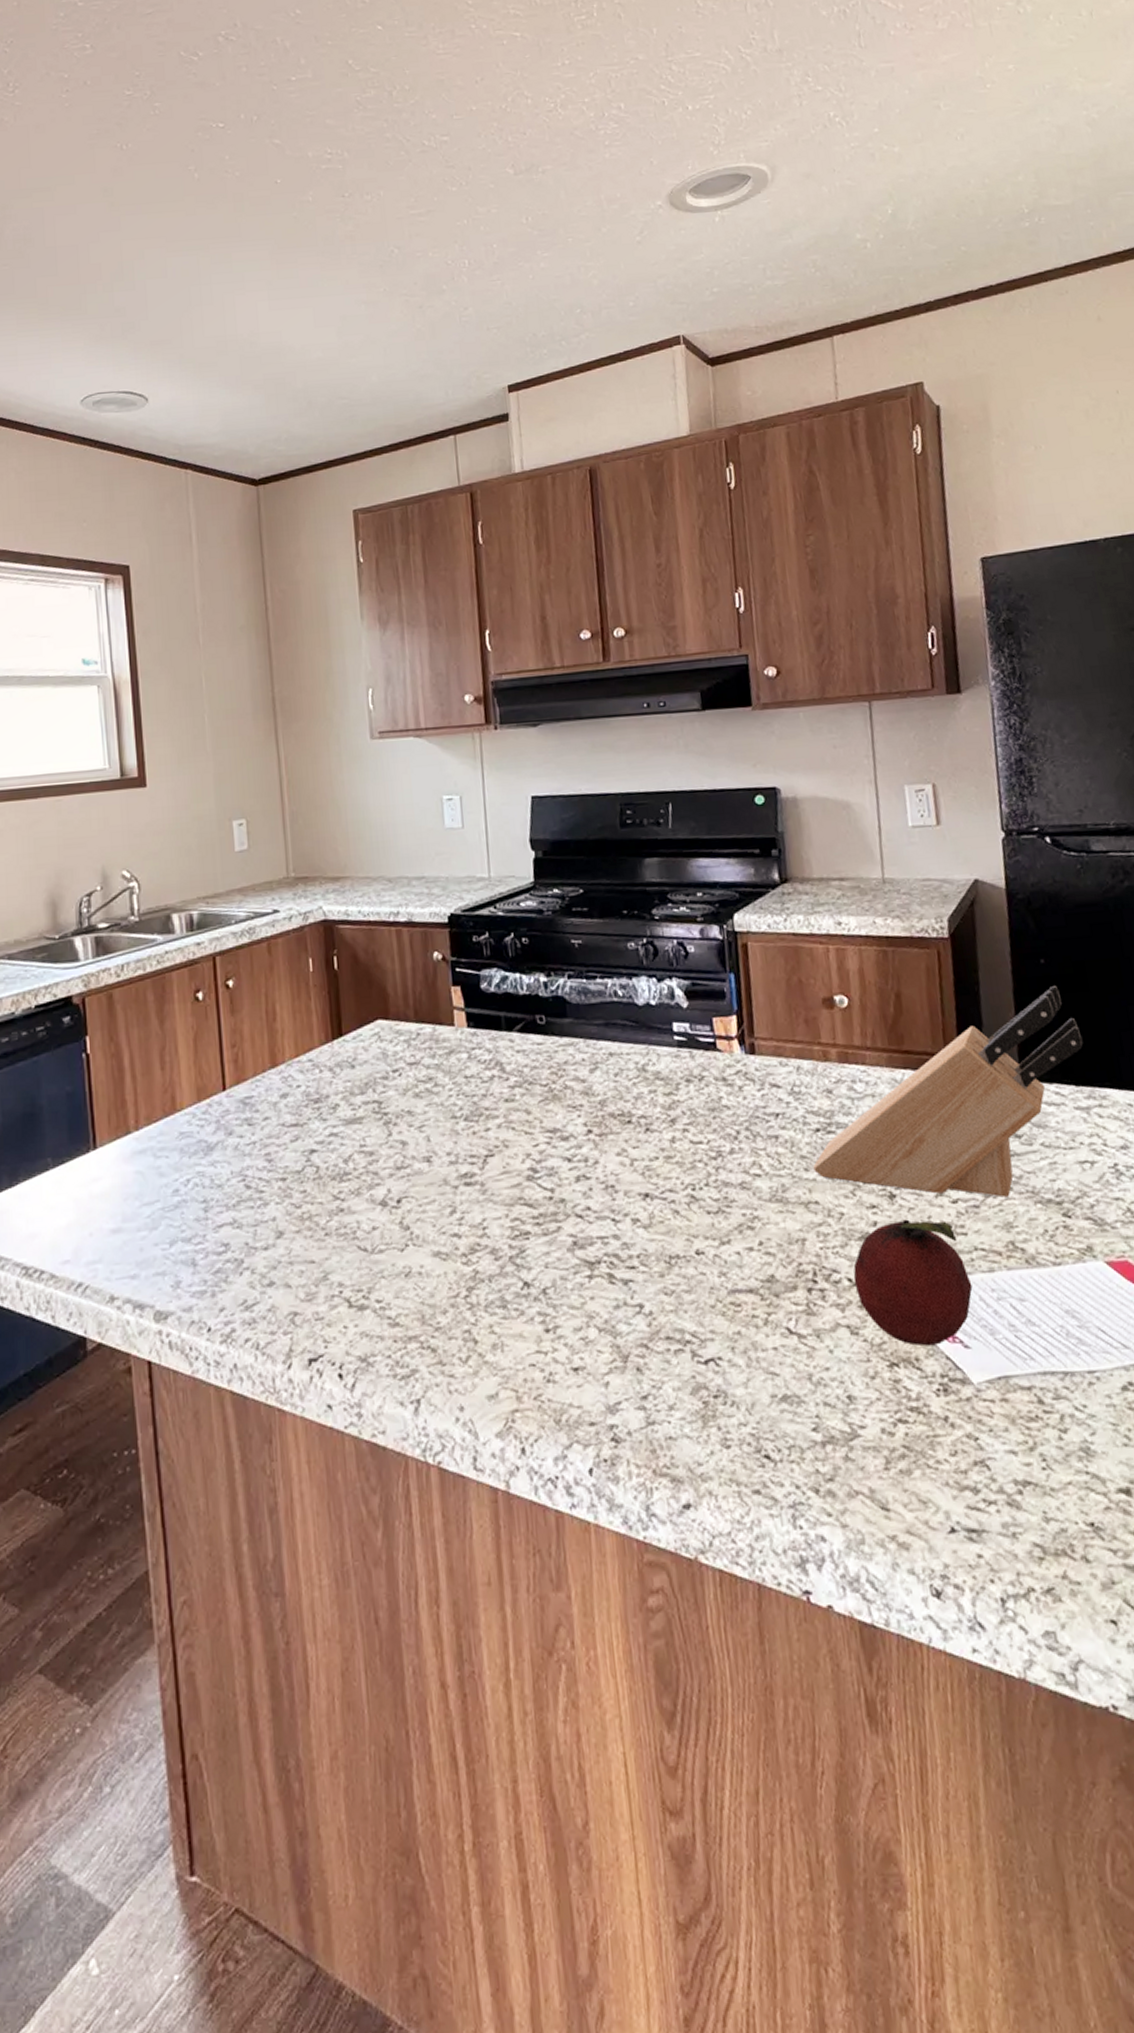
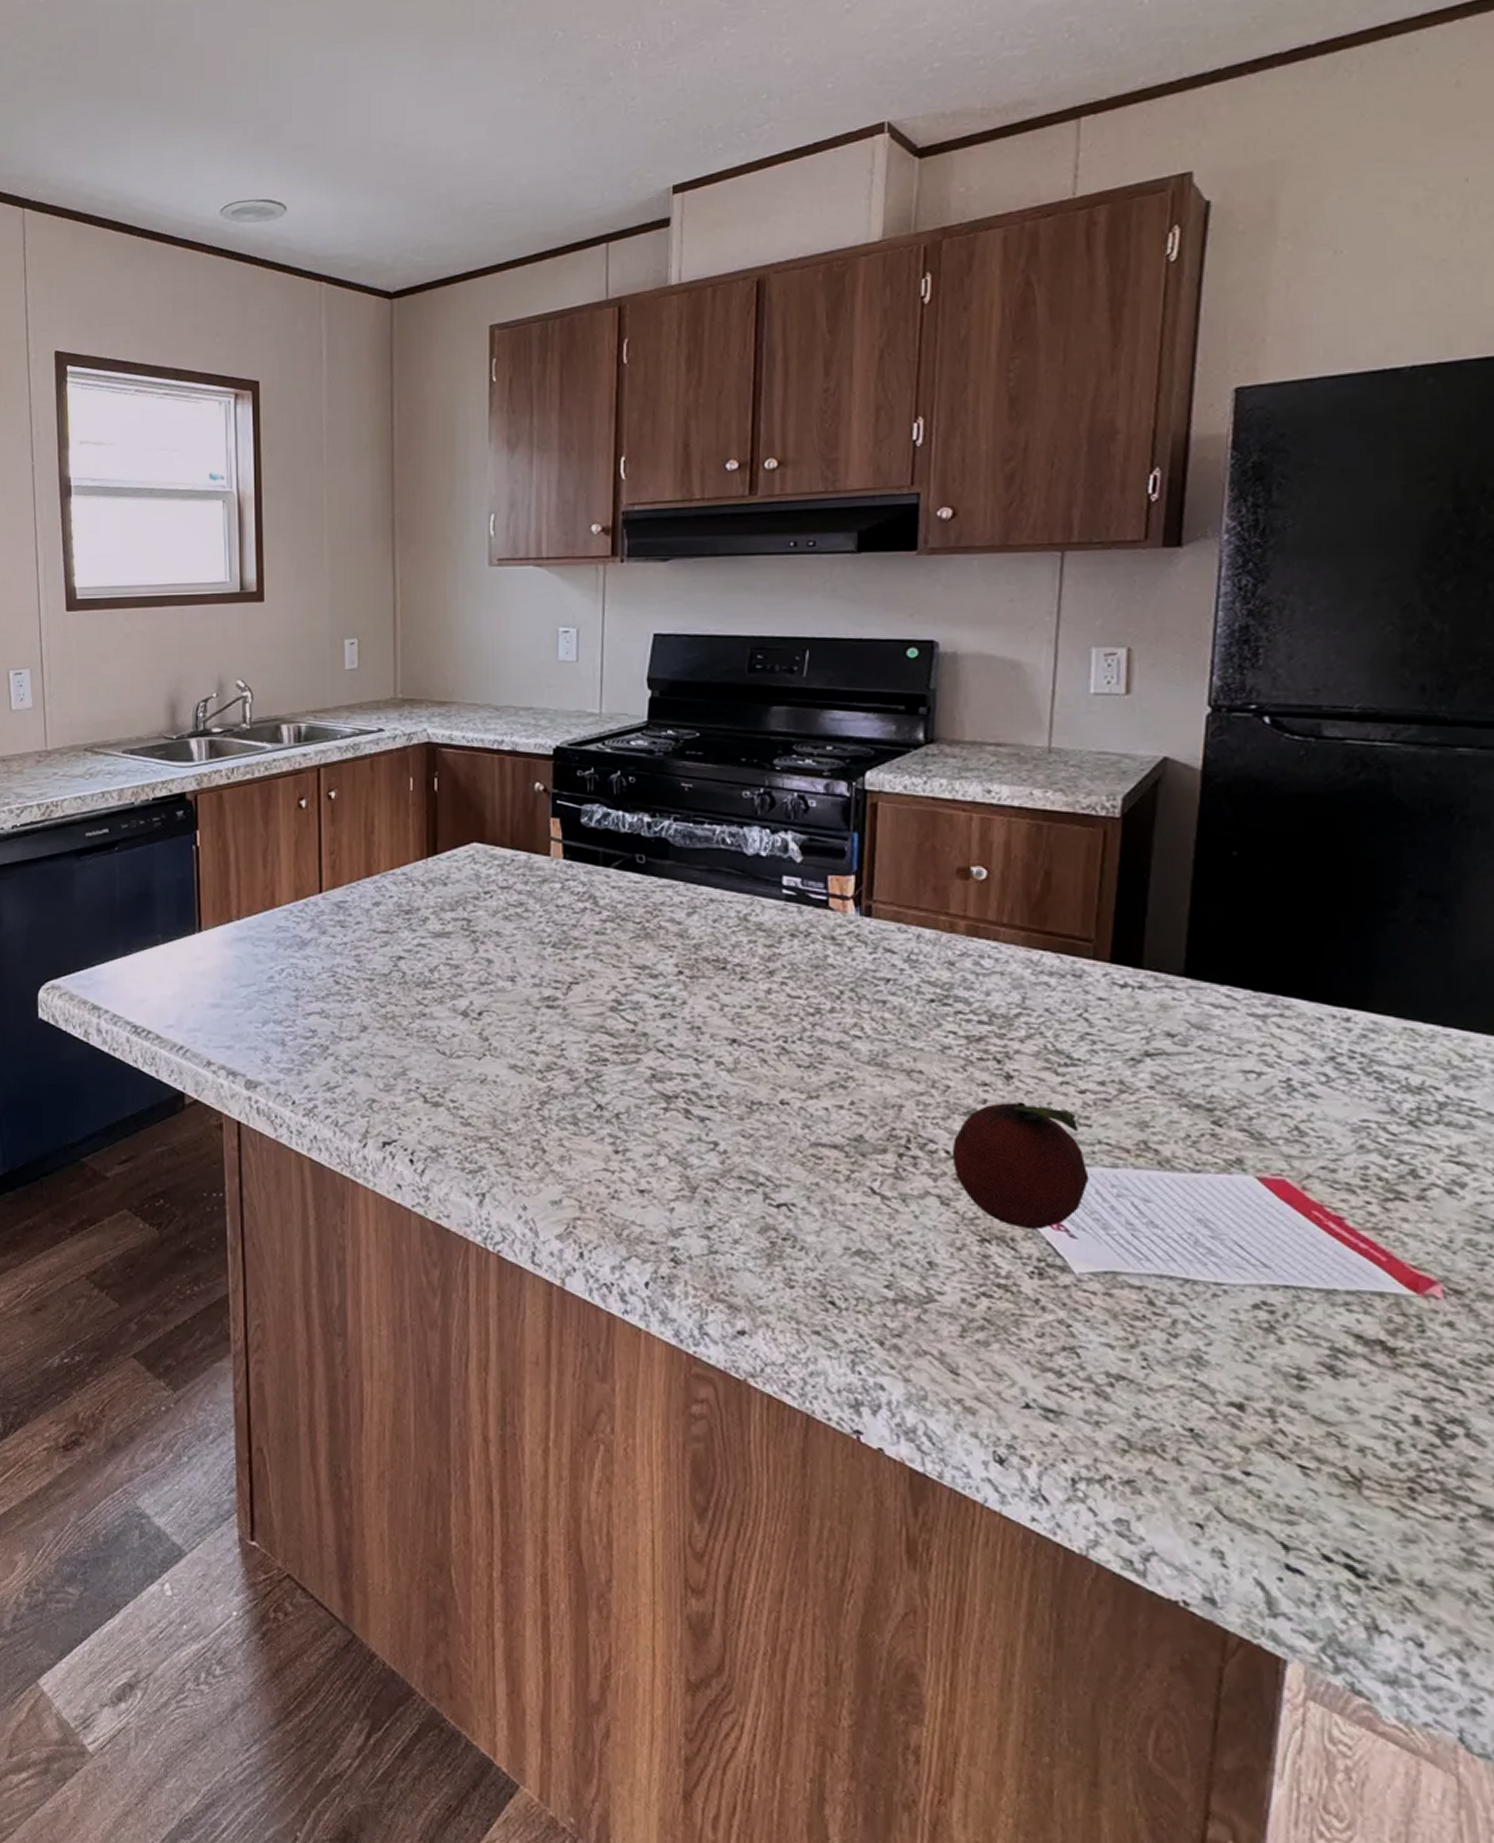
knife block: present [813,985,1083,1198] -> none [922,880,1272,1096]

